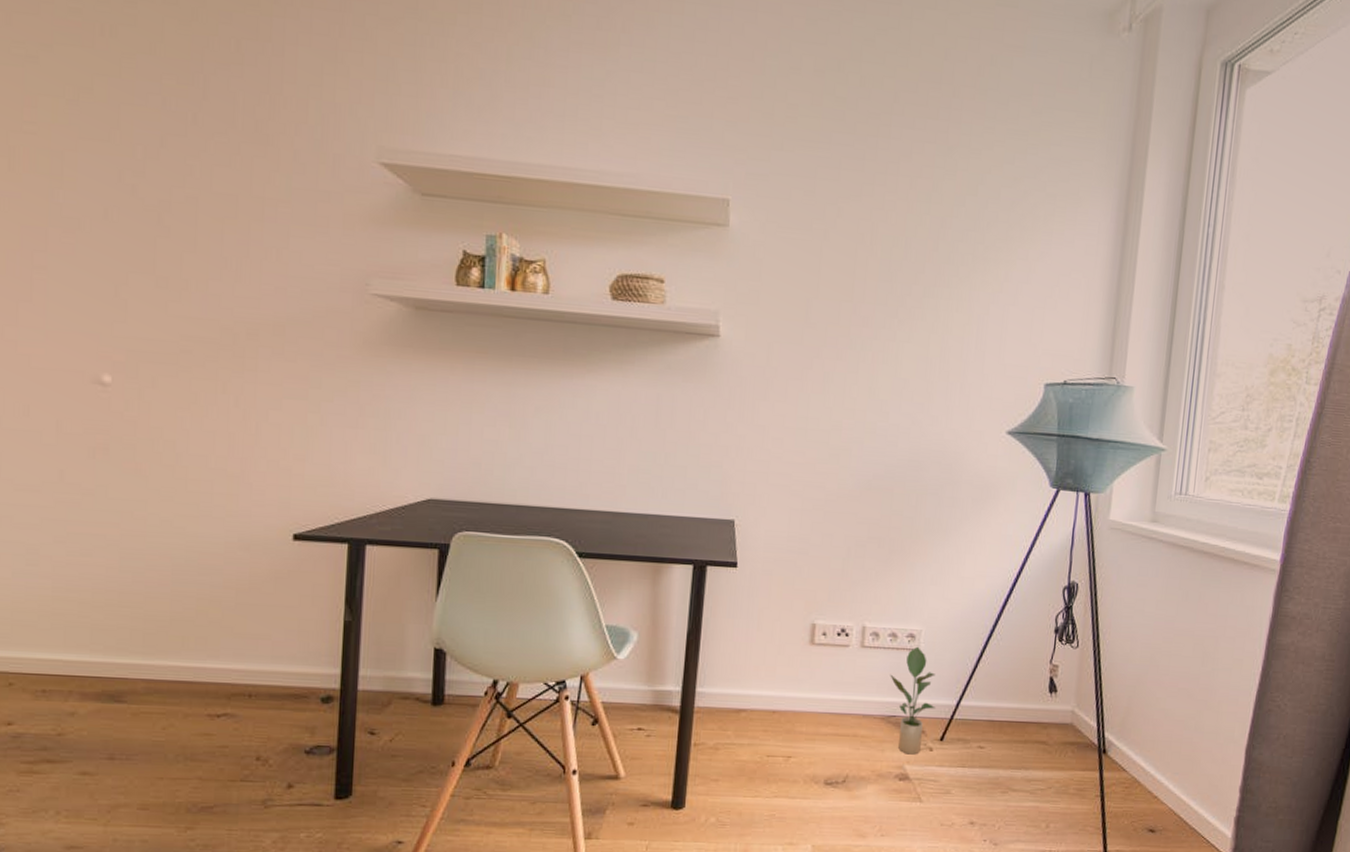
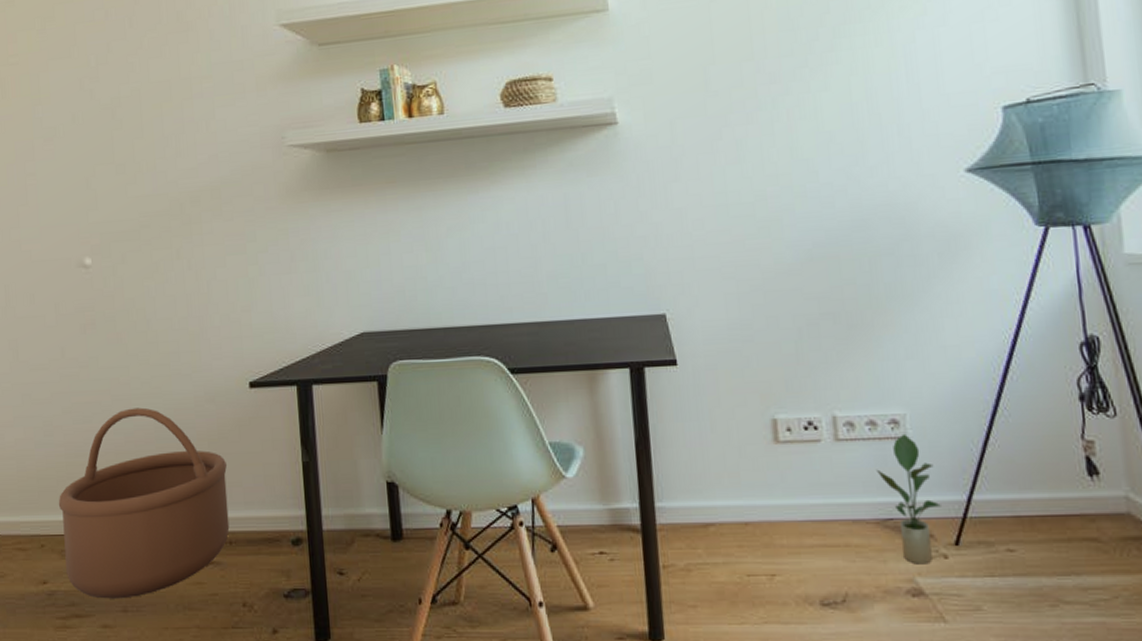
basket: none [37,546,255,746] -> present [58,407,230,599]

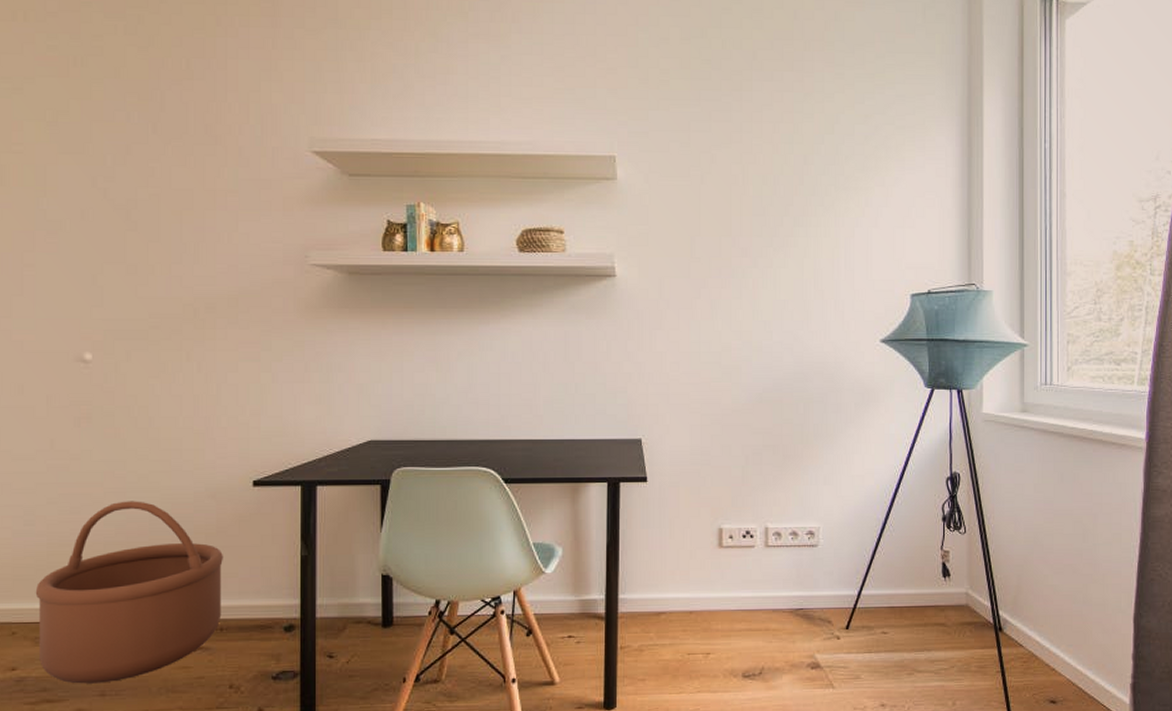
potted plant: present [876,433,941,565] -> none [794,542,839,644]

